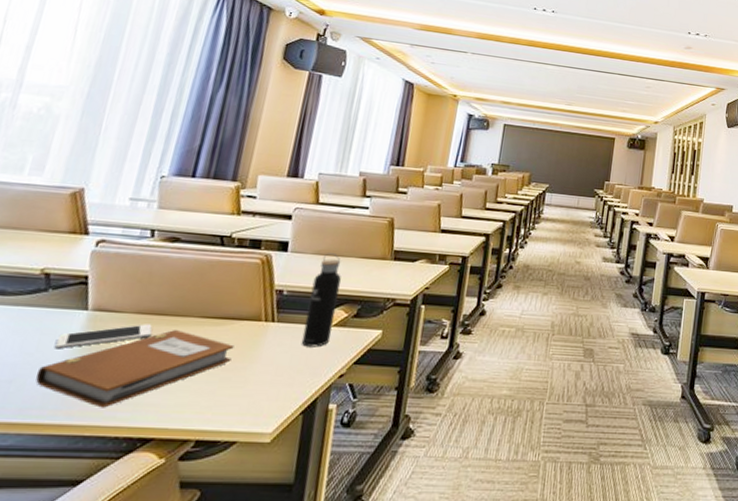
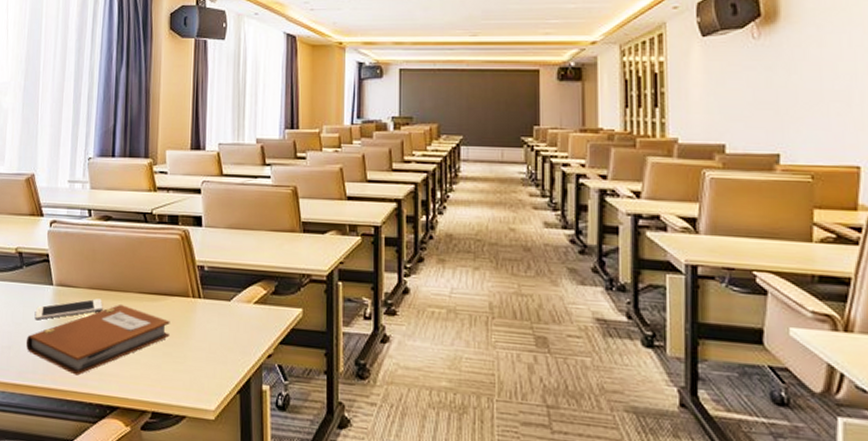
water bottle: present [301,253,341,348] -> none [227,226,256,325]

